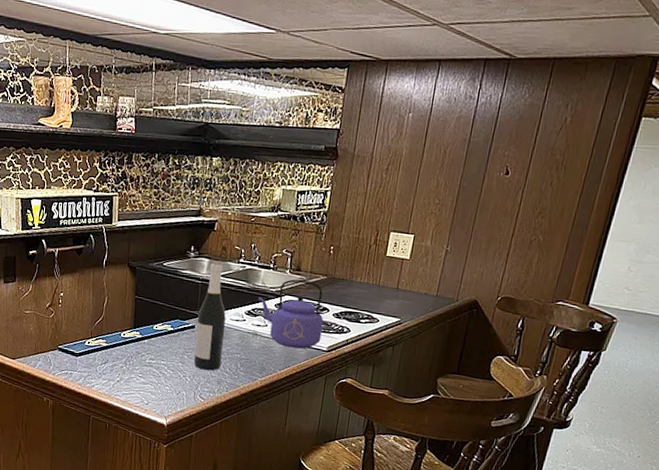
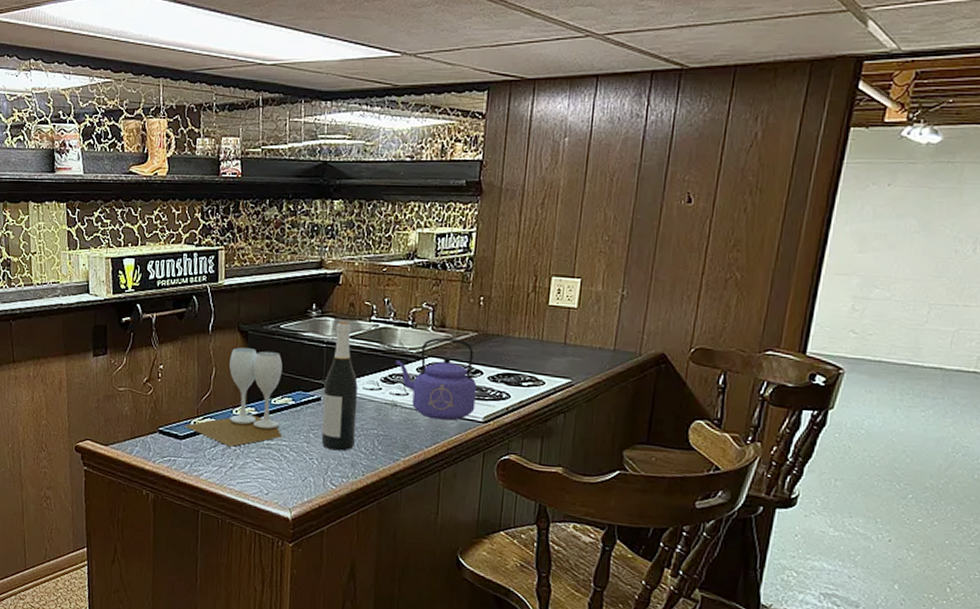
wineglass: none [79,280,164,364] -> present [183,347,283,447]

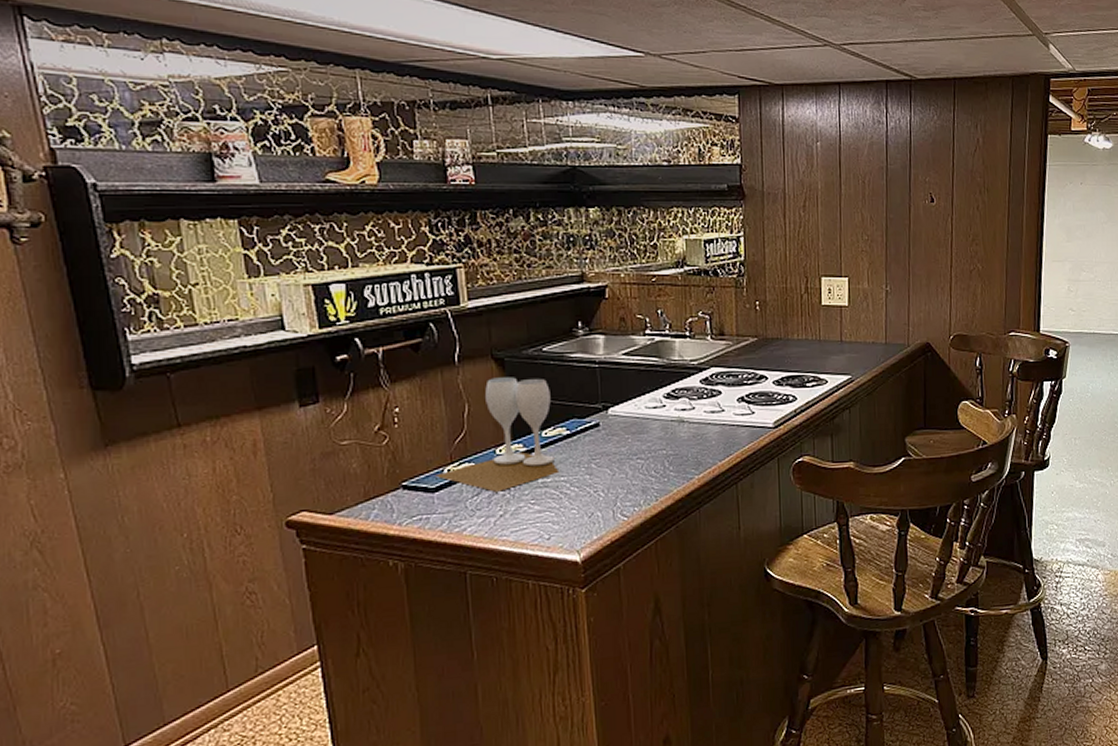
wine bottle: present [321,320,358,451] -> none [601,337,643,479]
kettle: present [395,337,477,421] -> none [677,345,764,431]

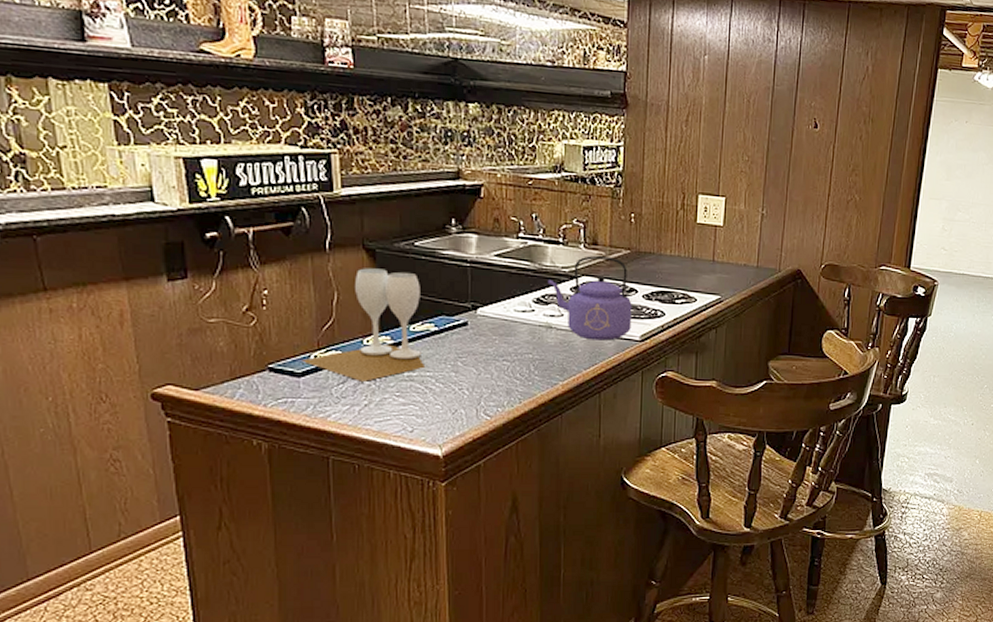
kettle: none [677,345,764,431] -> present [547,255,632,341]

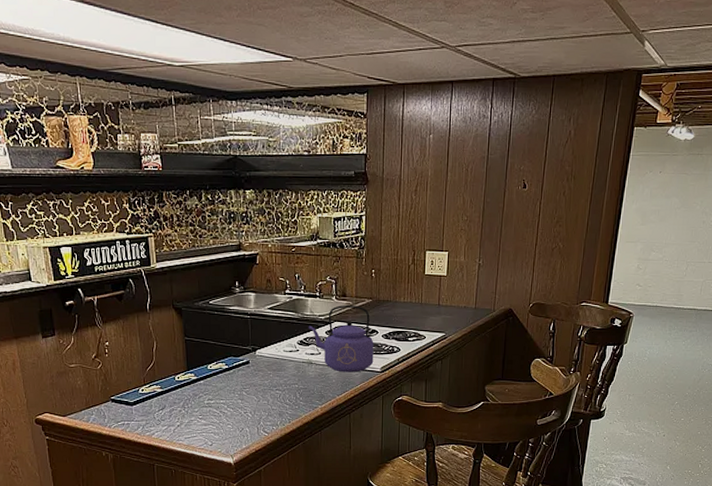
wineglass: present [300,268,426,382] -> none [132,323,220,408]

